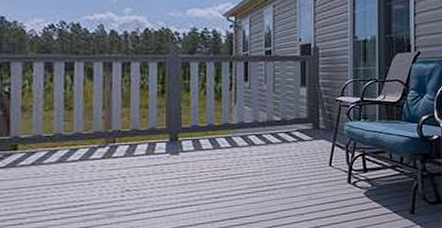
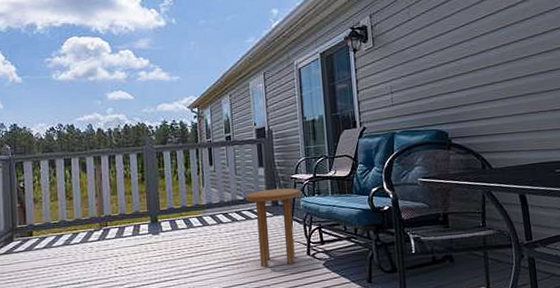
side table: none [283,110,346,195] -> present [245,188,301,268]

